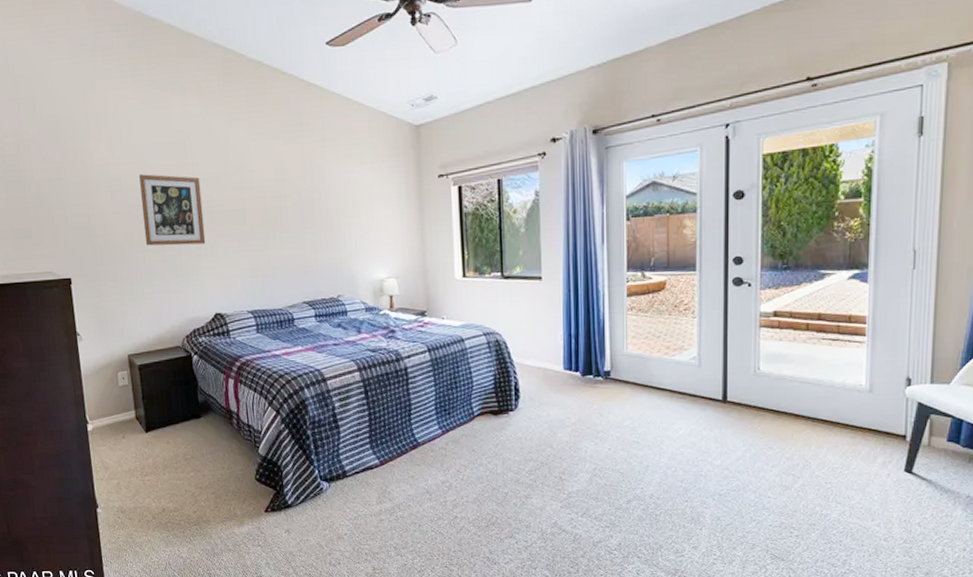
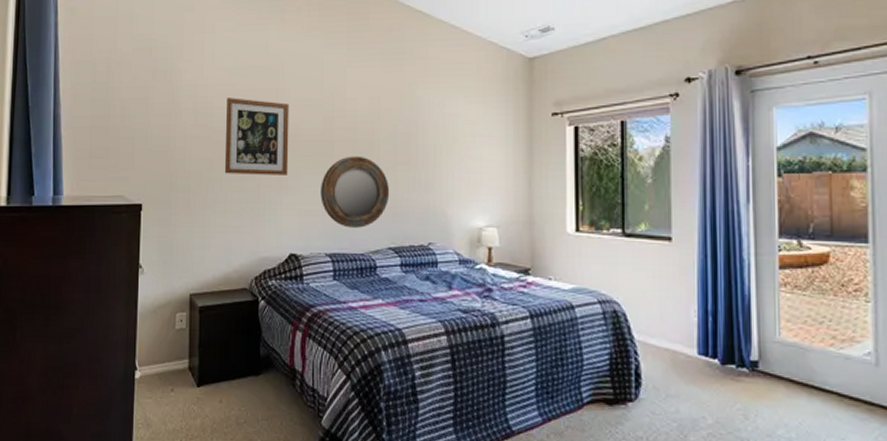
home mirror: none [237,222,301,287] -> present [320,156,390,228]

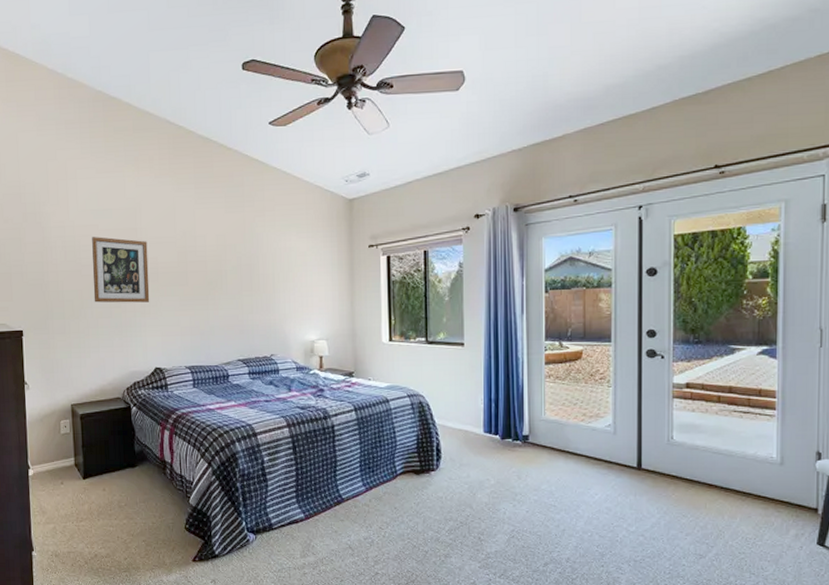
home mirror: present [320,156,390,228] -> none [178,284,237,344]

